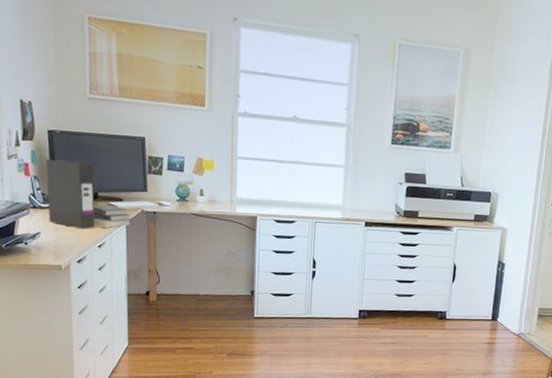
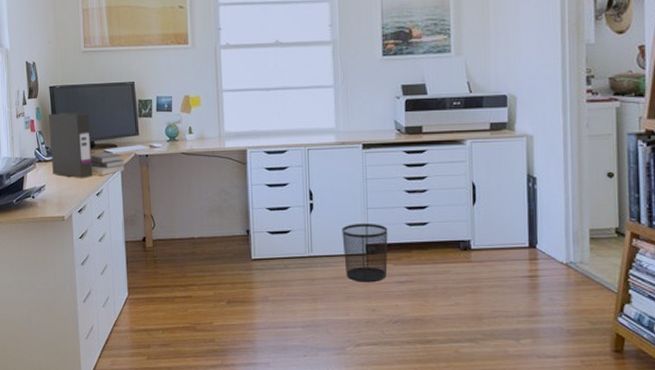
waste bin: none [338,291,379,343] -> present [342,224,388,283]

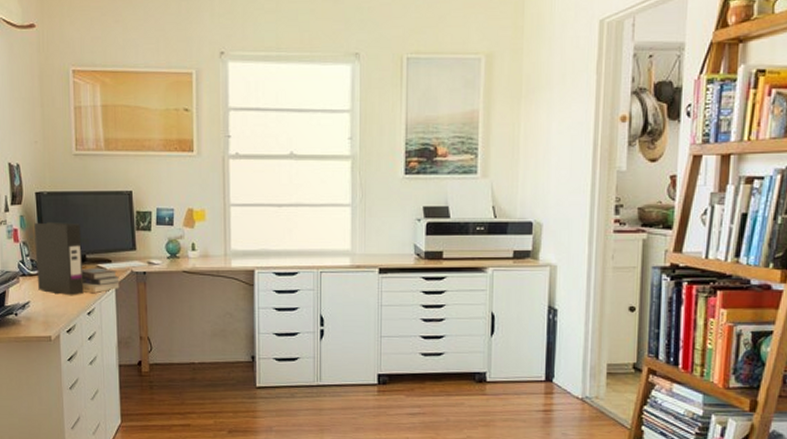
waste bin: present [342,224,388,283] -> none [353,352,401,414]

